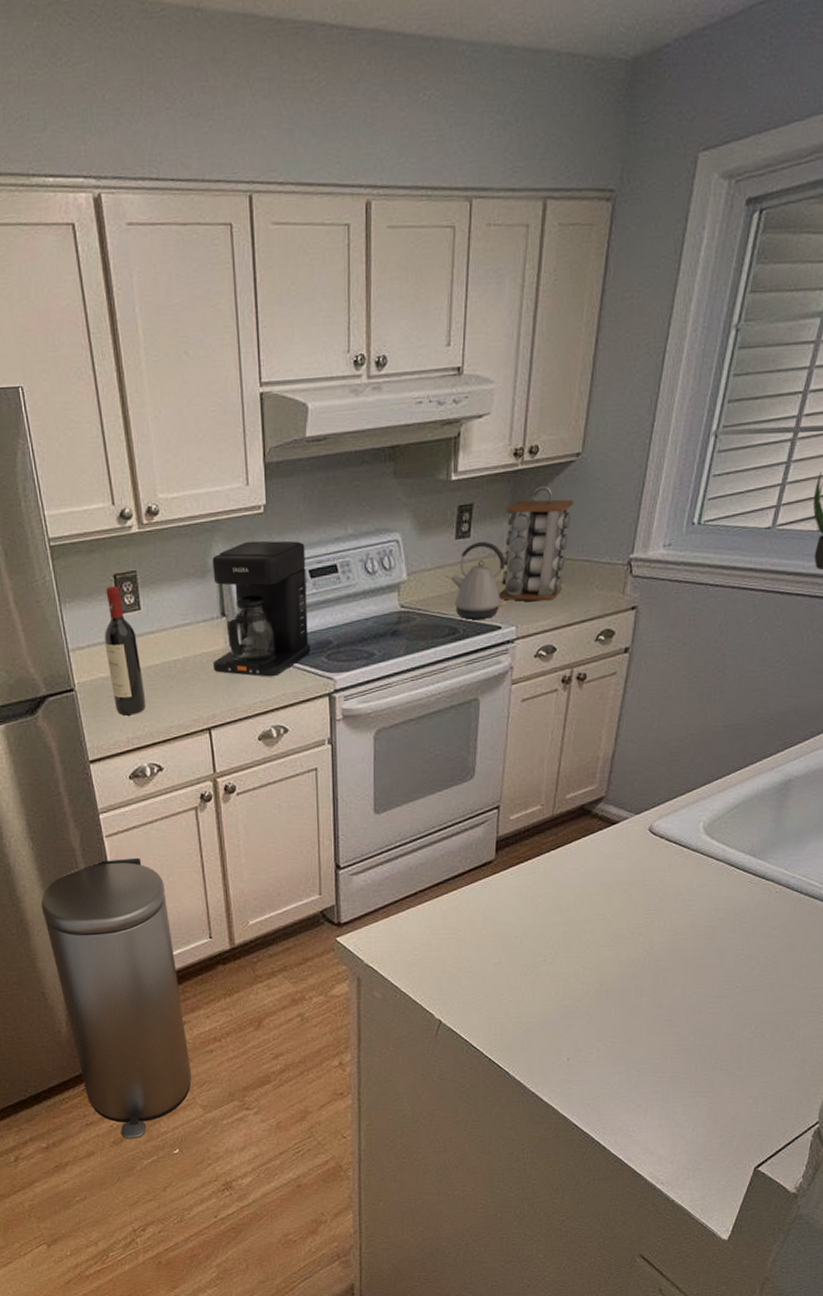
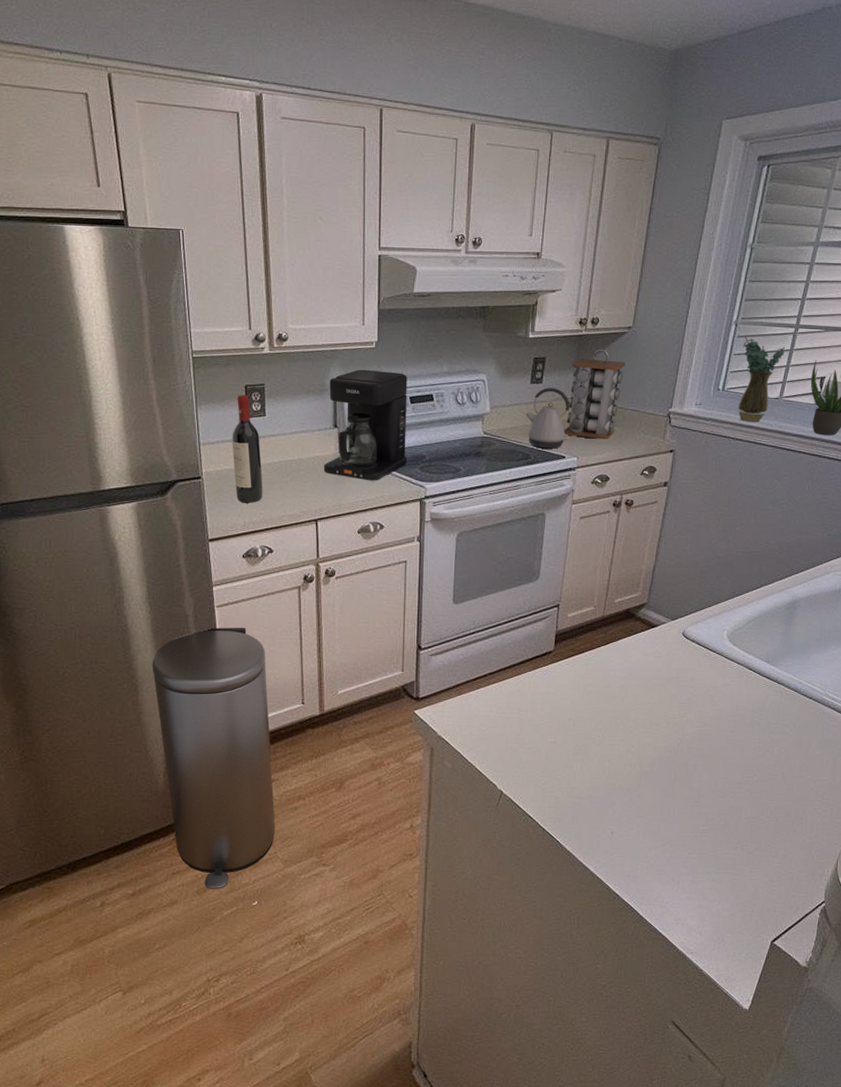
vase: none [718,450,780,563] -> present [738,337,785,422]

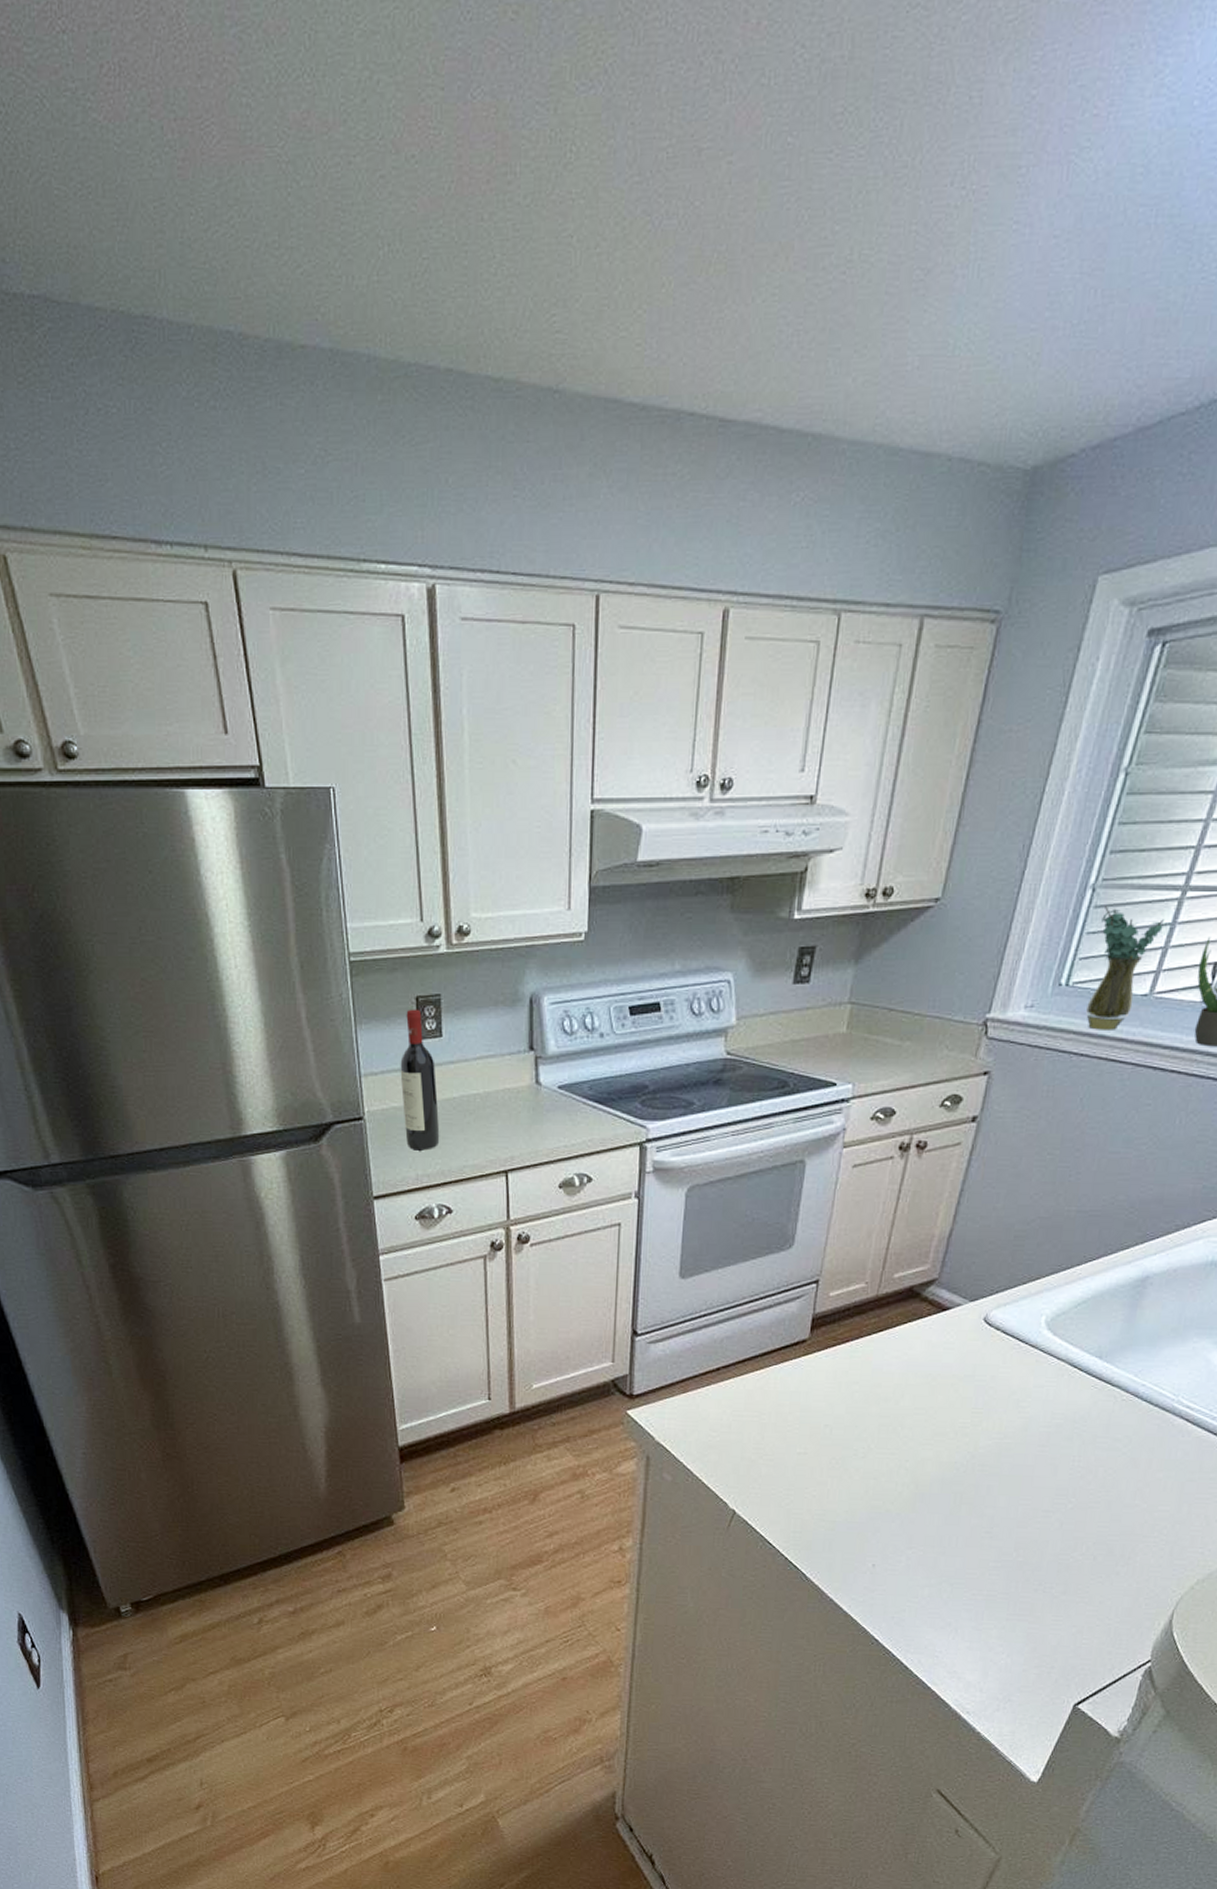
pedal bin: present [152,627,275,889] -> none [308,1305,456,1611]
coffee maker: present [323,369,408,481] -> none [515,970,627,1120]
kettle: present [525,388,570,449] -> none [784,989,847,1073]
spice rack: present [564,349,626,439] -> none [836,931,928,1059]

